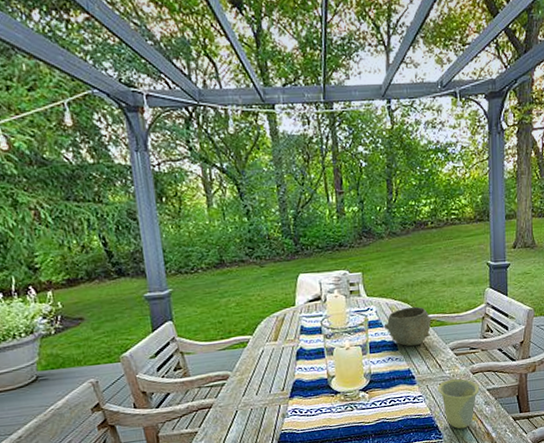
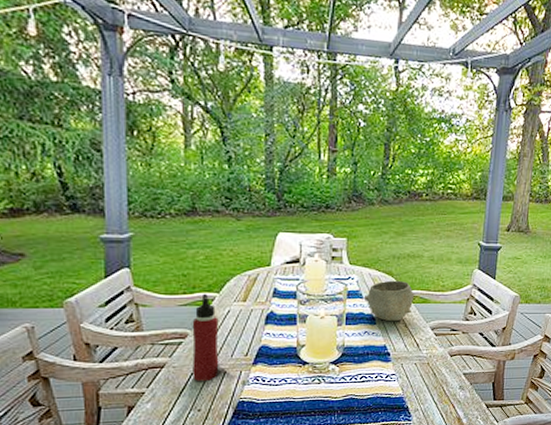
water bottle: none [231,336,261,418] -> present [192,293,219,382]
cup: present [437,379,480,429] -> none [412,360,456,412]

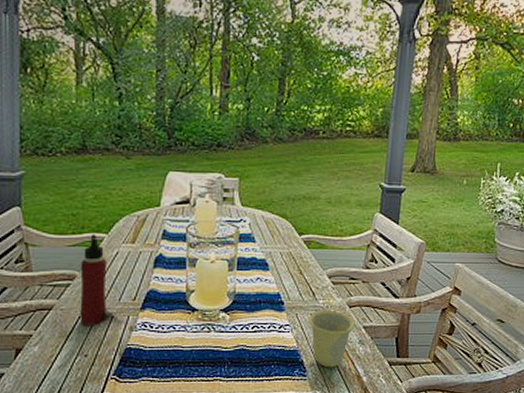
bowl: present [363,280,415,322] -> none [256,223,311,268]
cup: none [412,360,456,412] -> present [307,311,355,368]

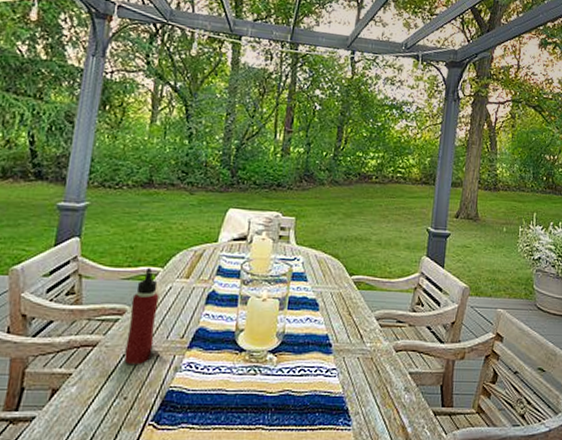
cup: present [307,311,355,368] -> none [354,355,401,417]

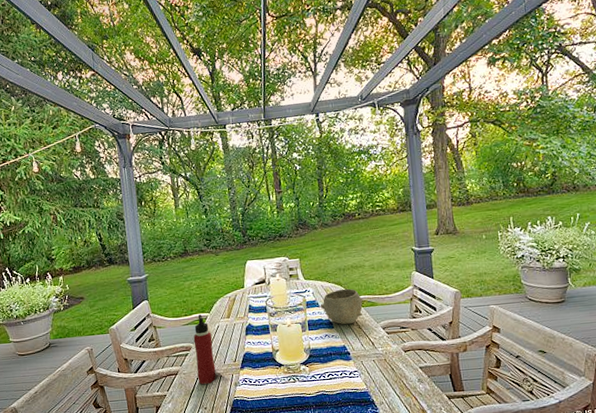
bowl: none [308,263,361,309] -> present [320,288,363,325]

